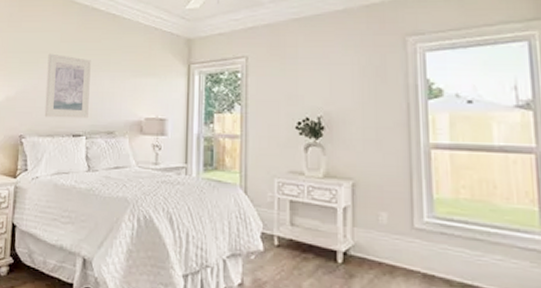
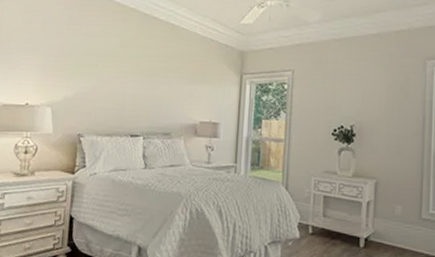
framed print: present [44,53,91,119] -> none [103,57,150,120]

